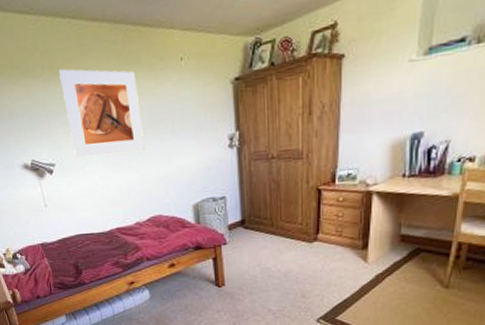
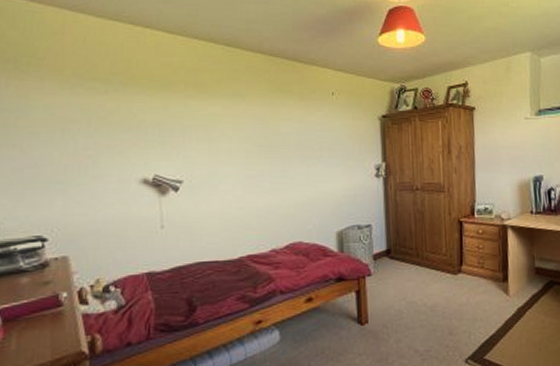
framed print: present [59,69,145,158] -> none [204,88,289,177]

